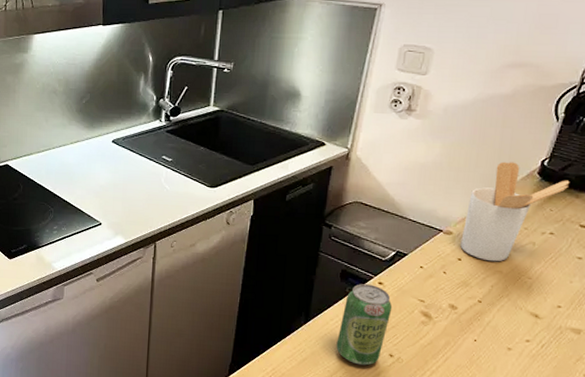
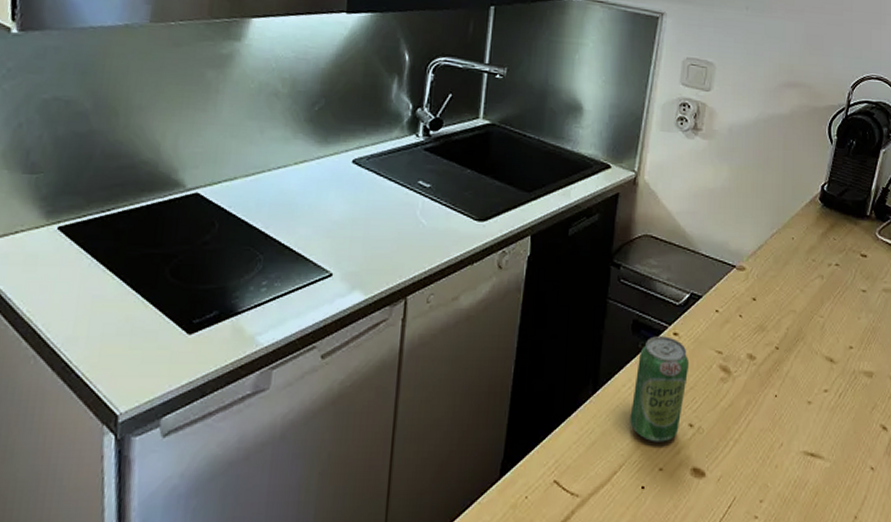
utensil holder: present [460,161,570,262] -> none [754,186,848,300]

